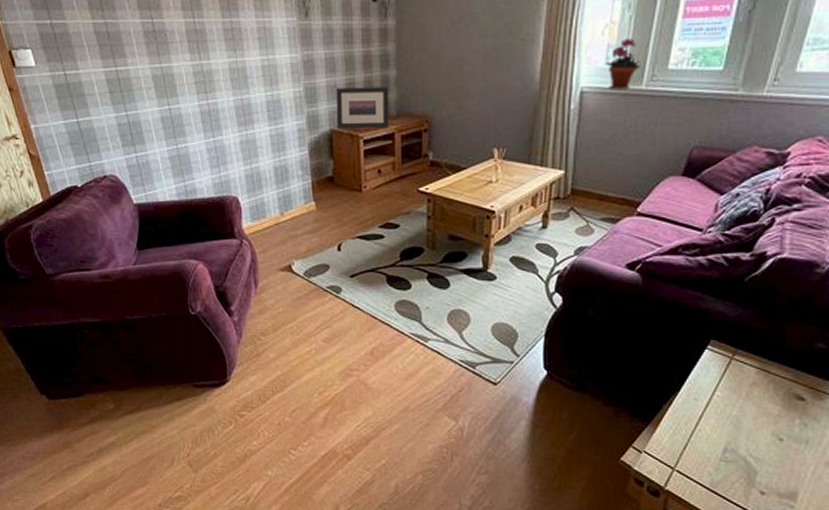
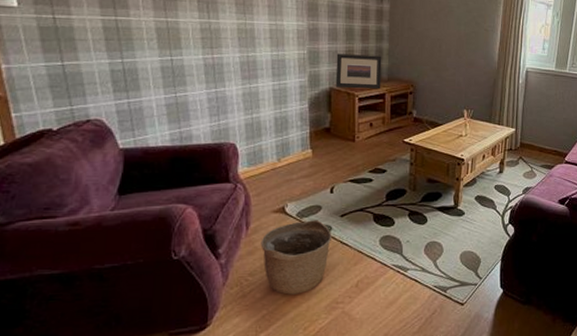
basket: none [270,280,342,358] -> present [260,220,332,295]
potted plant: present [606,39,641,91] -> none [543,36,565,72]

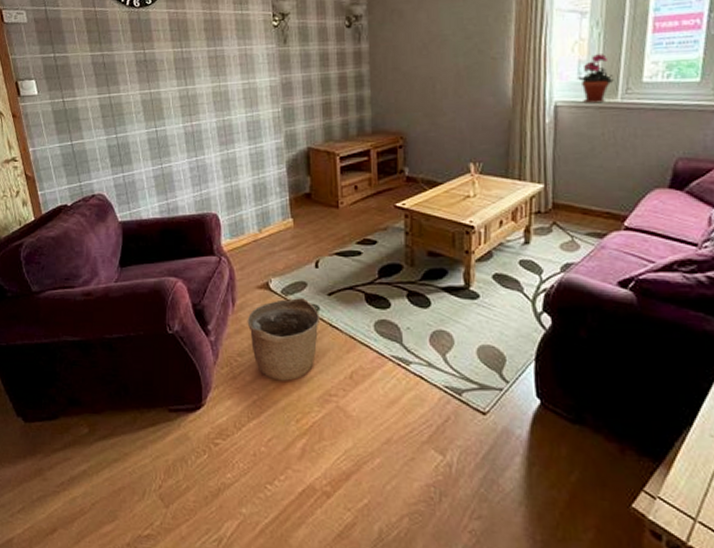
picture frame: present [335,53,382,90] -> none [312,105,365,147]
potted plant: none [543,36,565,72] -> present [578,54,614,104]

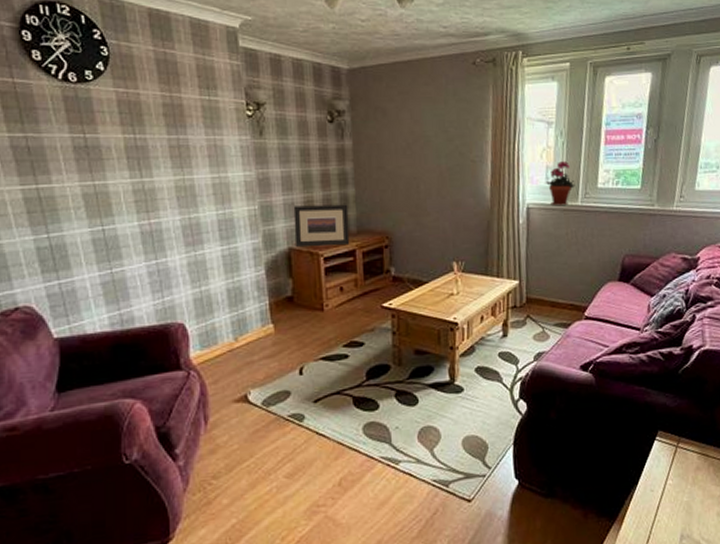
basket: present [247,298,319,381] -> none [223,408,305,499]
picture frame: none [312,105,365,147] -> present [293,204,350,247]

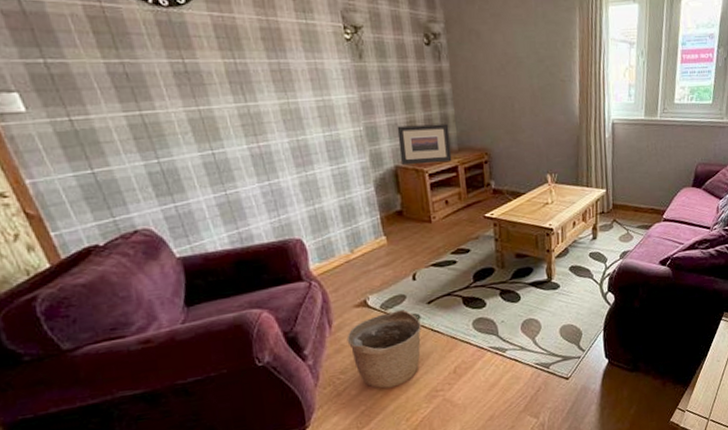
basket: none [223,408,305,499] -> present [346,309,421,389]
potted plant: present [546,161,575,207] -> none [629,79,655,122]

